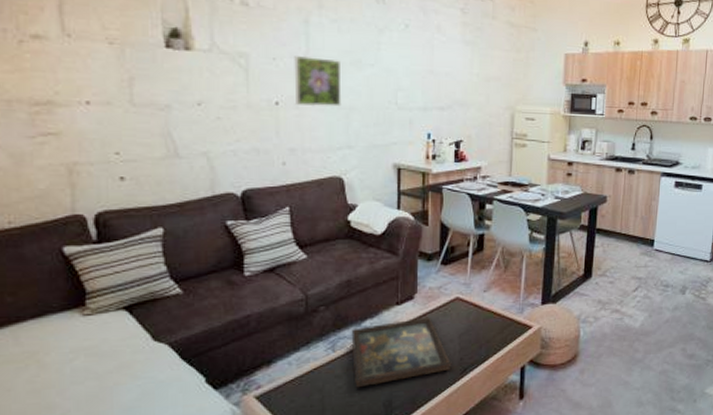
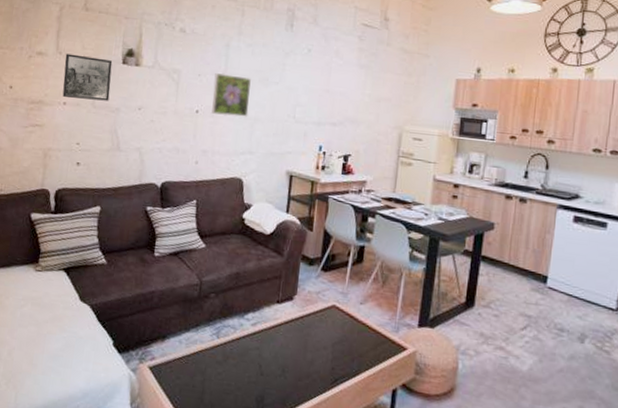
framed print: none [77,36,154,97] -> present [62,53,113,101]
decorative tray: present [351,316,452,388] -> none [233,319,324,378]

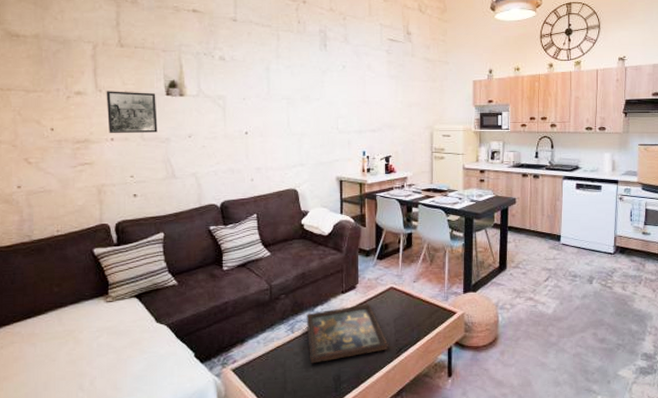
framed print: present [212,73,251,117] -> none [259,95,295,134]
decorative tray: none [233,319,324,378] -> present [306,303,389,364]

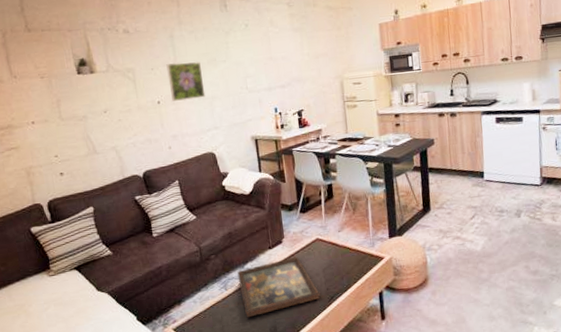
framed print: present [106,91,158,133] -> none [20,73,74,117]
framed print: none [259,95,295,134] -> present [166,62,206,101]

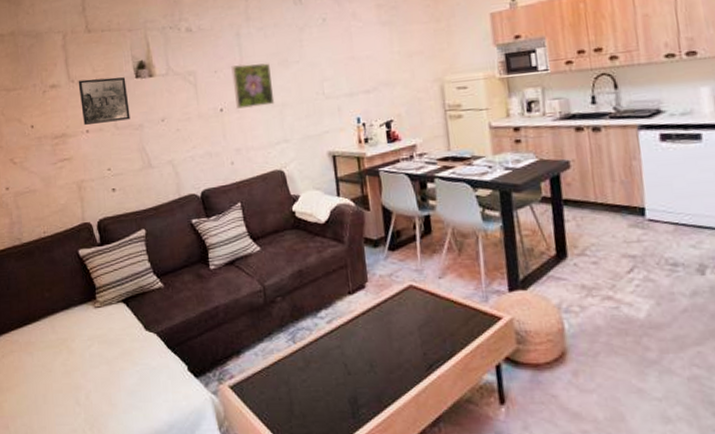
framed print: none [20,73,74,117] -> present [78,77,130,125]
decorative tray: present [237,256,321,318] -> none [308,306,415,382]

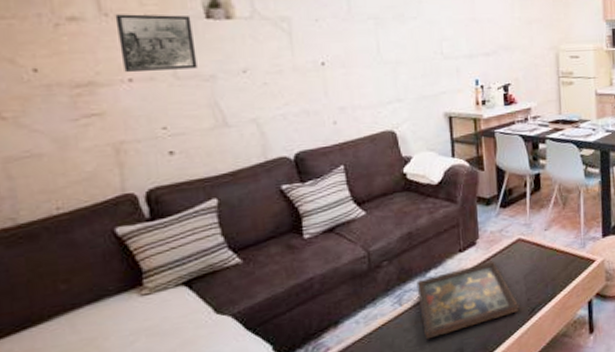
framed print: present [231,63,275,109] -> none [336,14,388,64]
decorative tray: none [308,306,415,382] -> present [416,260,520,340]

